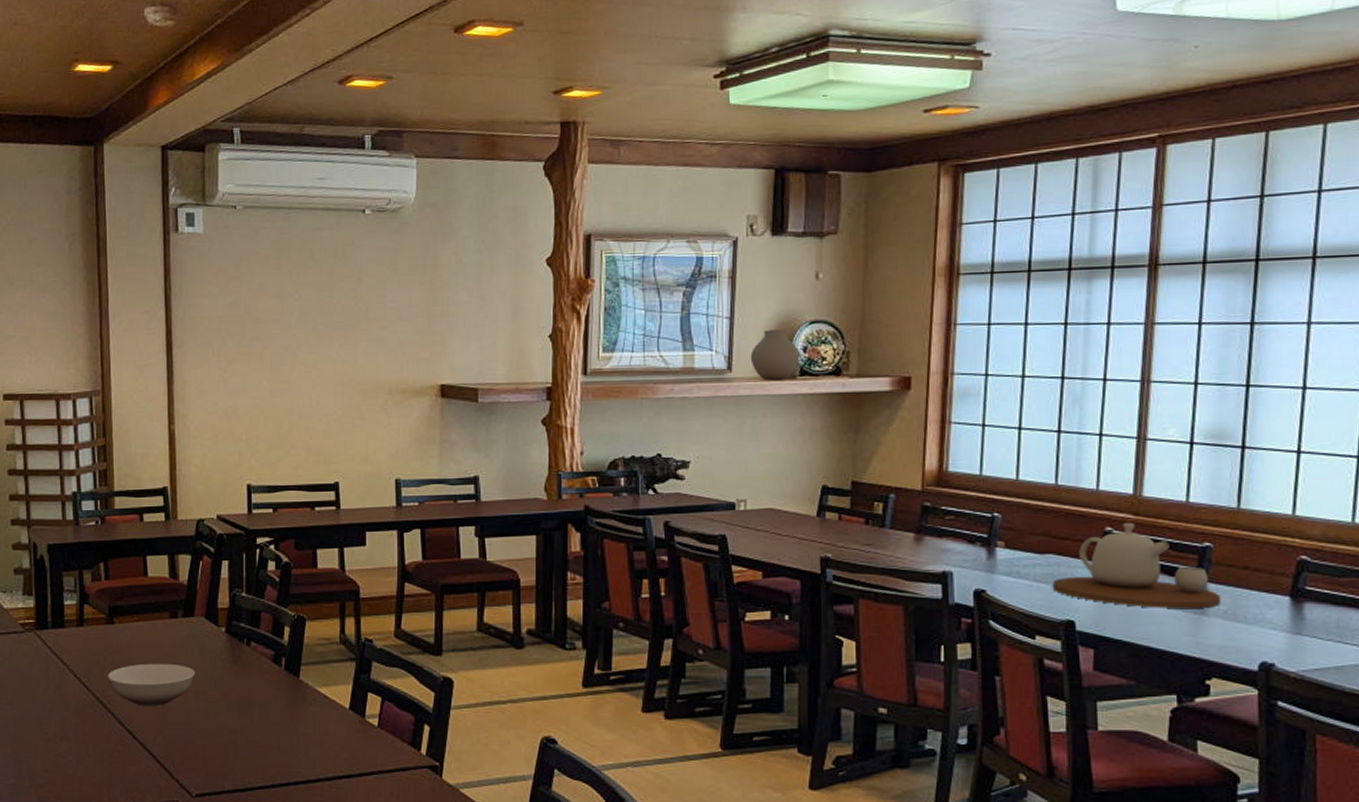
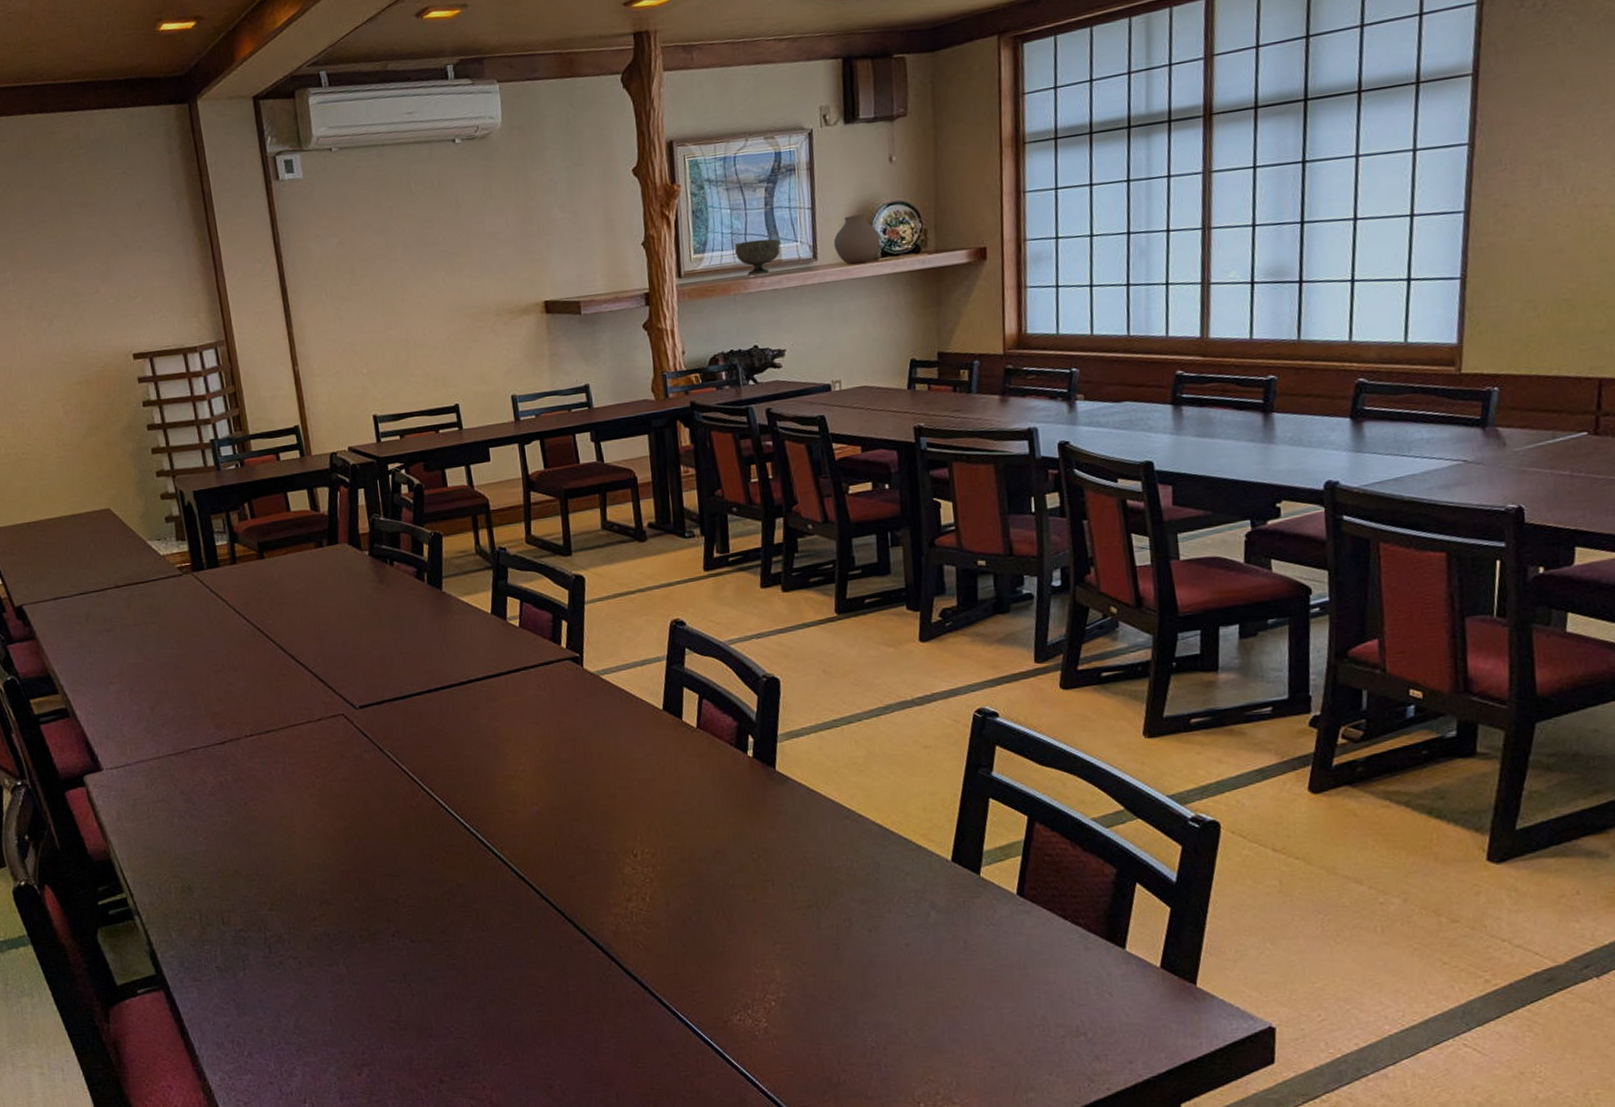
bowl: present [107,663,195,706] -> none [264,589,345,632]
decorative bowl: none [646,344,695,381] -> present [735,239,781,276]
tea set: present [1052,522,1222,608] -> none [1130,364,1287,442]

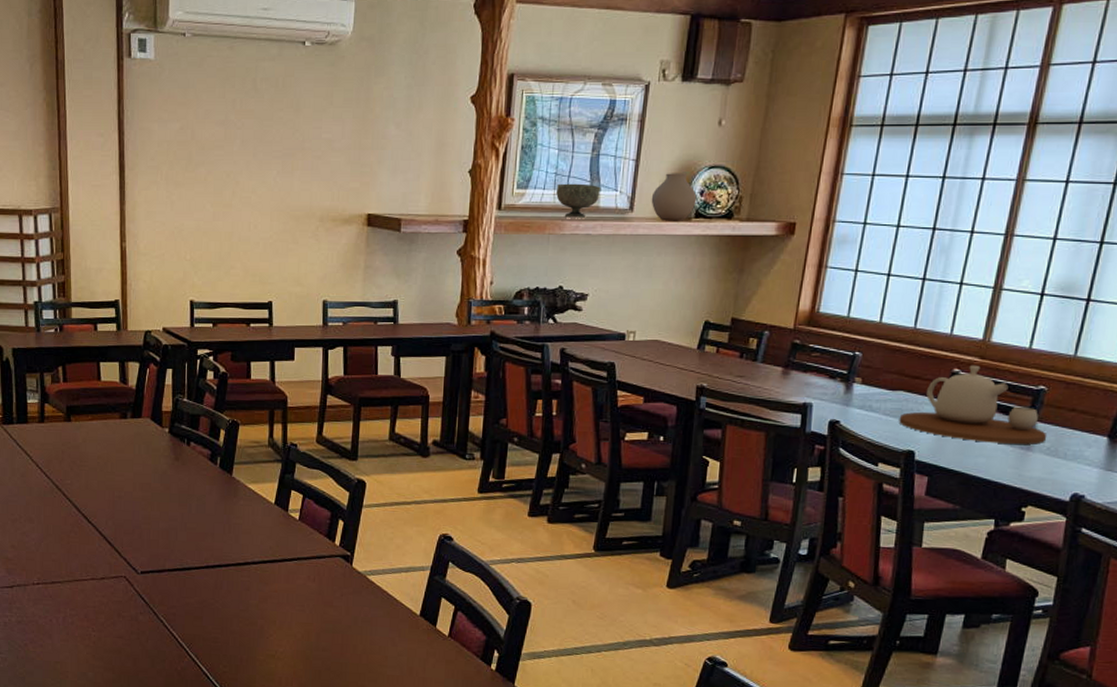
tea set: none [1130,364,1287,442] -> present [899,365,1047,444]

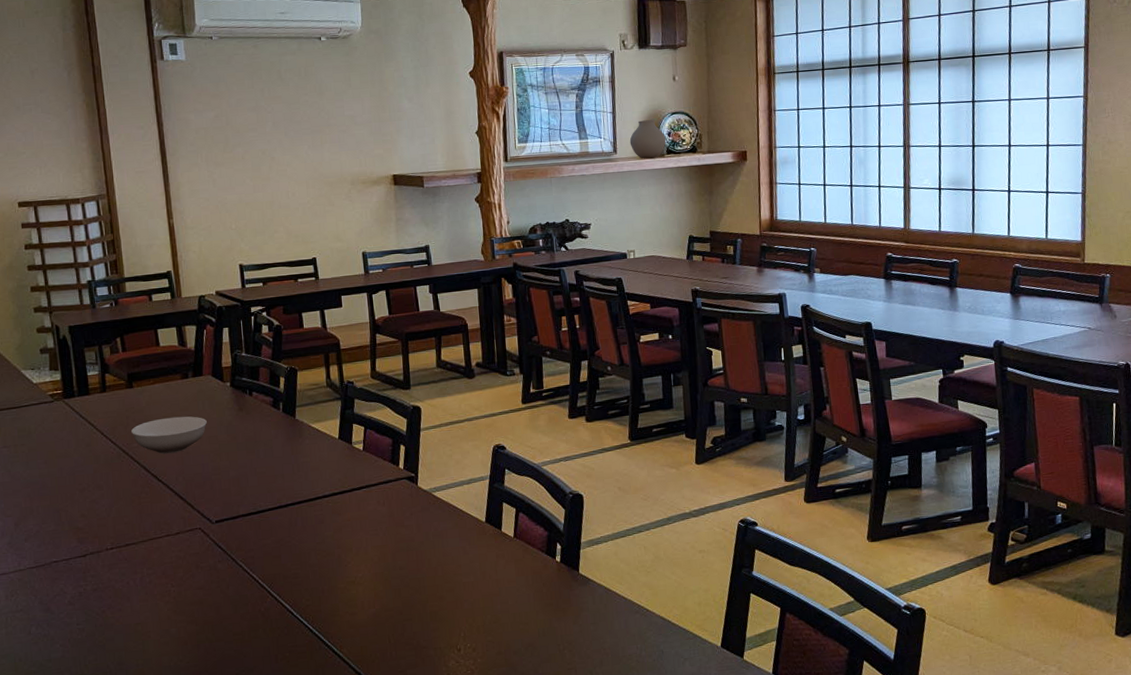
bowl: none [65,457,141,495] -> present [130,416,207,454]
decorative bowl: present [556,183,601,218] -> none [551,134,588,163]
tea set: present [899,365,1047,444] -> none [854,248,967,309]

